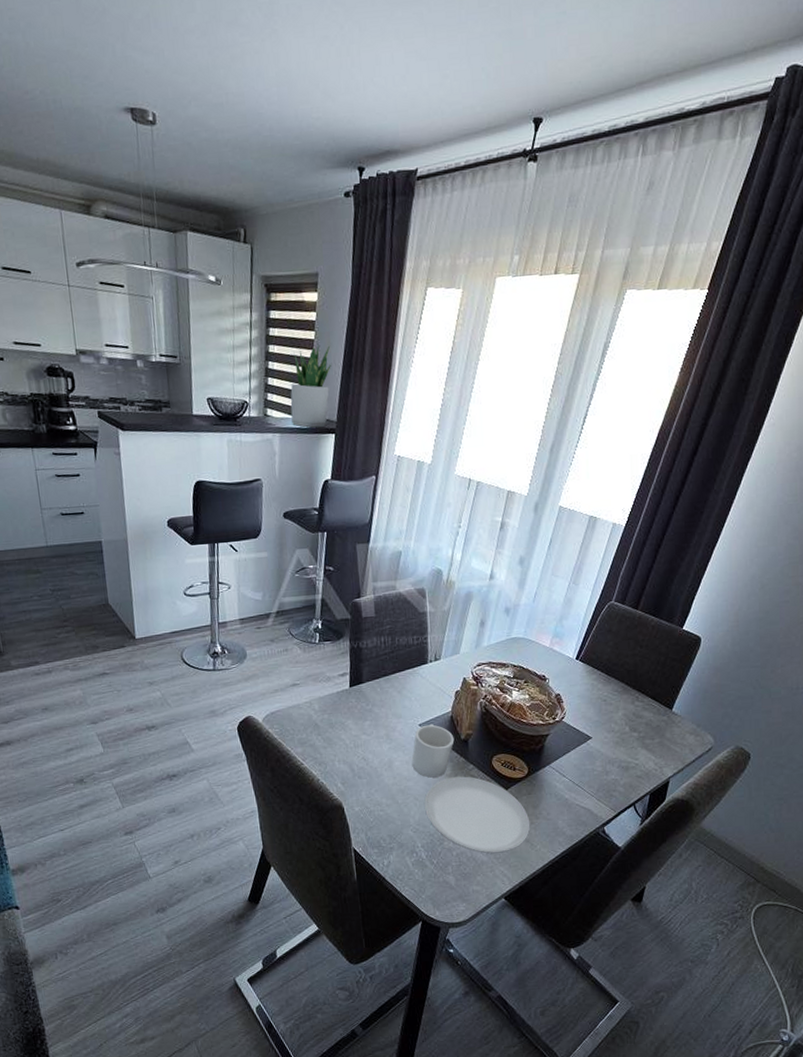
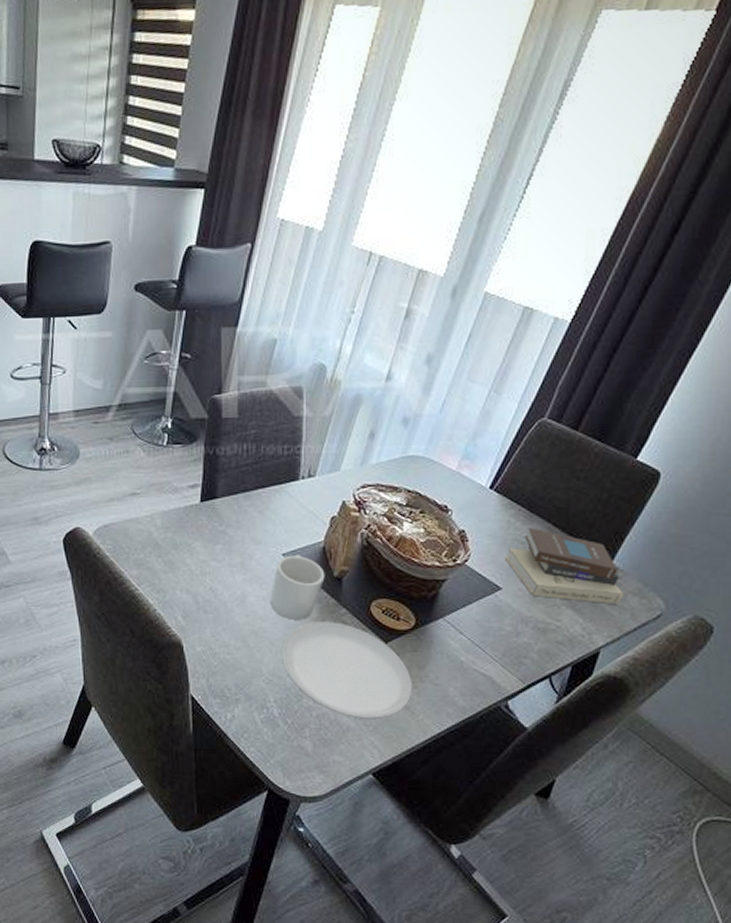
planter: present [290,343,332,428] -> none [152,74,207,181]
books: none [592,687,683,743] -> present [505,528,624,605]

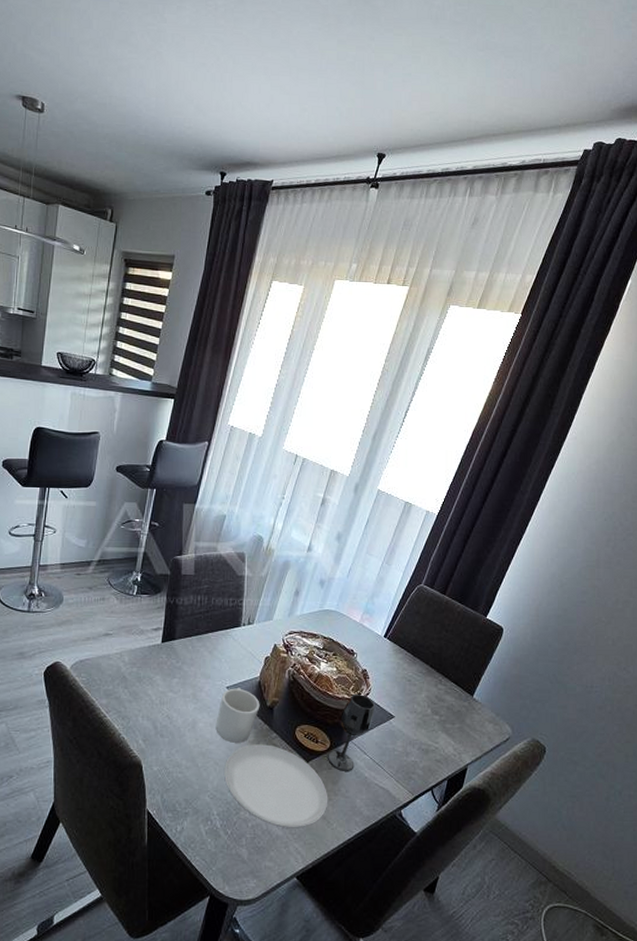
wine glass: none [412,560,475,654] -> present [328,693,375,771]
books: present [505,528,624,605] -> none [397,668,483,731]

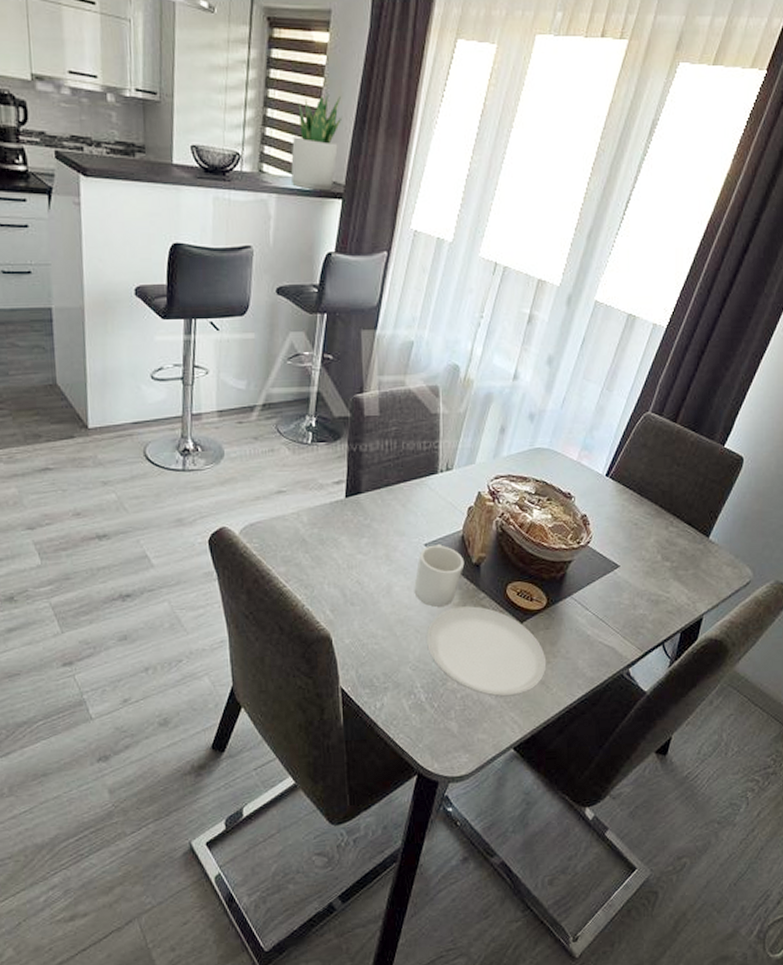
planter: none [135,316,179,392] -> present [291,92,343,191]
wine glass: present [328,693,375,771] -> none [545,542,597,630]

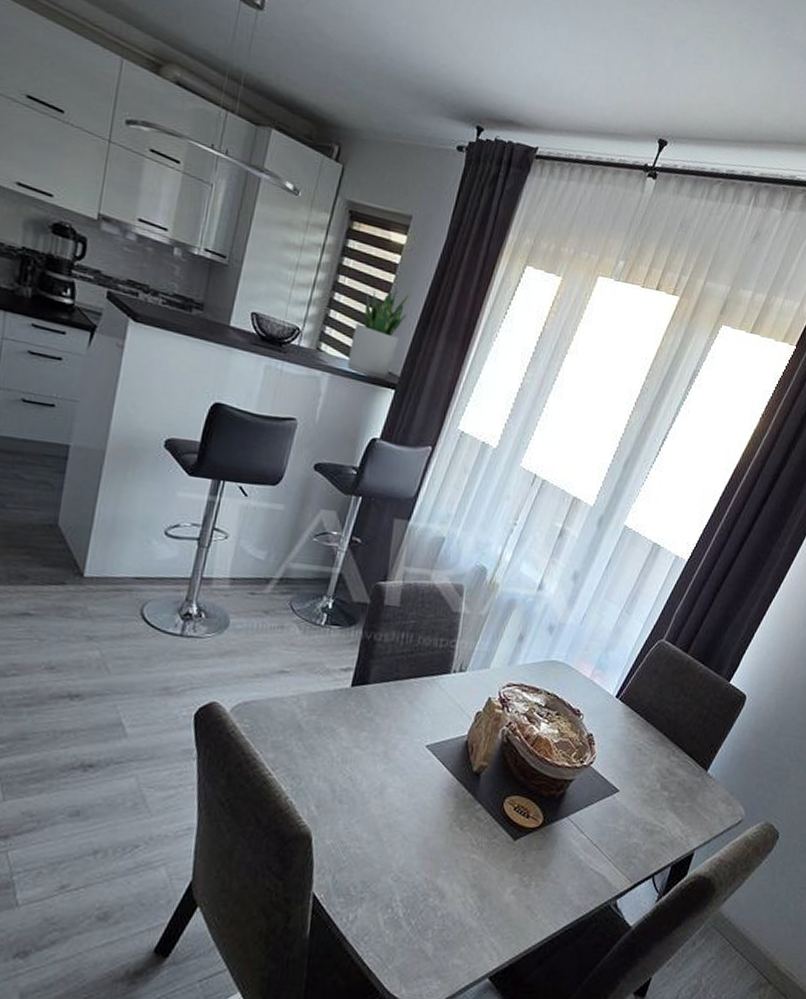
mug: present [414,543,465,607] -> none [408,746,465,814]
plate: present [427,606,547,697] -> none [413,816,535,919]

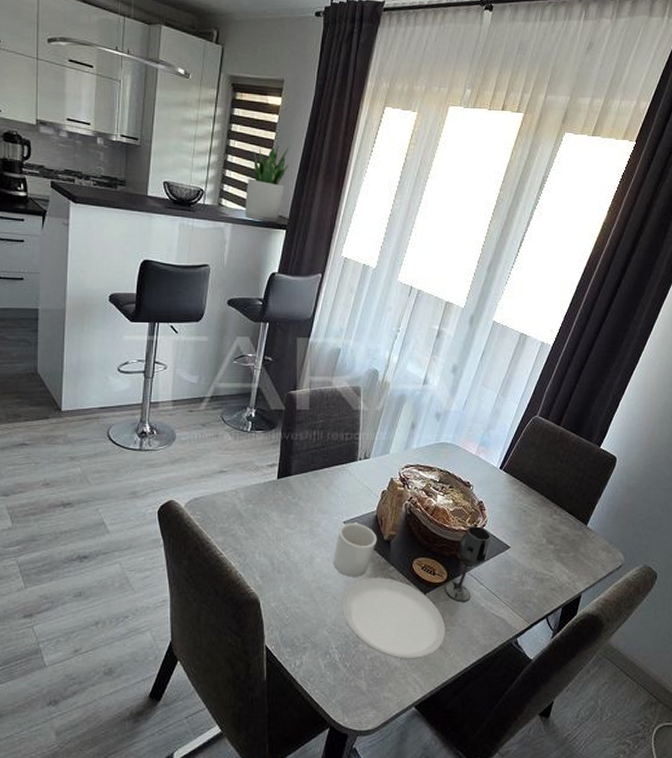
mug: none [408,746,465,814] -> present [333,521,377,577]
plate: none [413,816,535,919] -> present [342,578,446,659]
wine glass: none [538,761,598,853] -> present [445,525,491,602]

